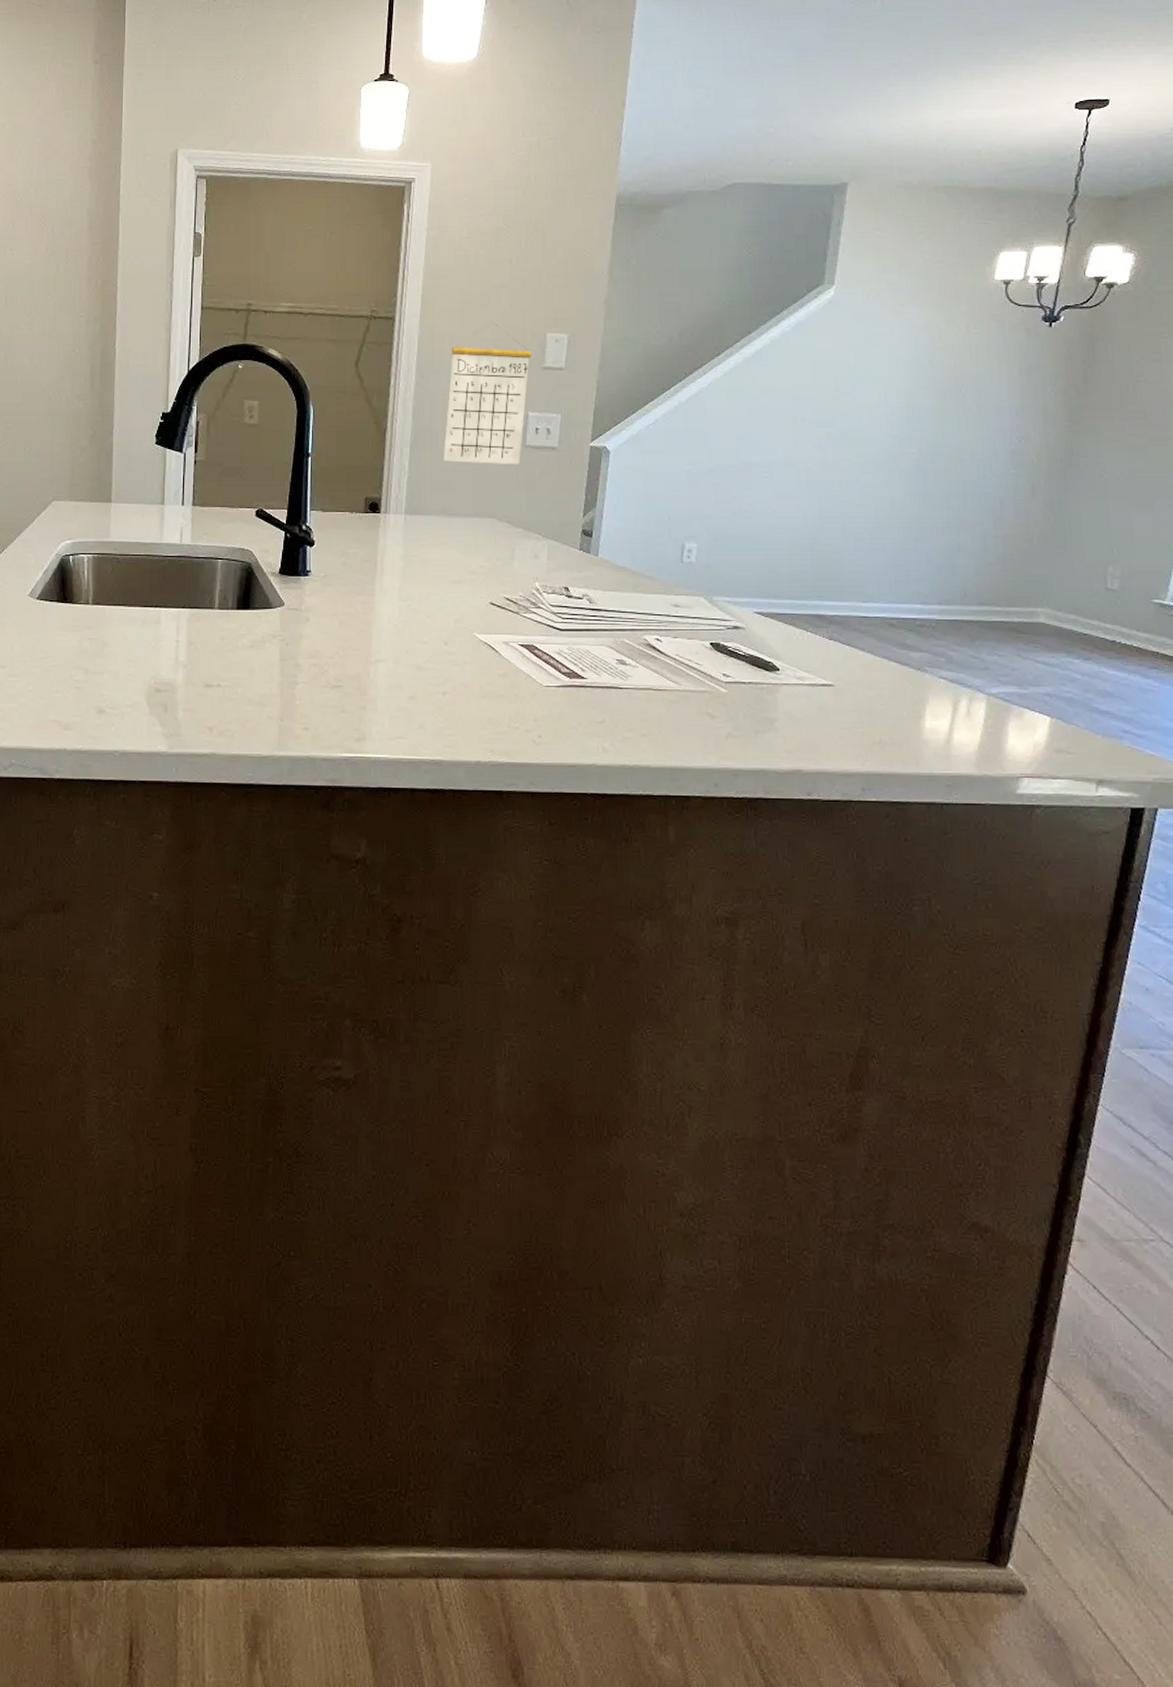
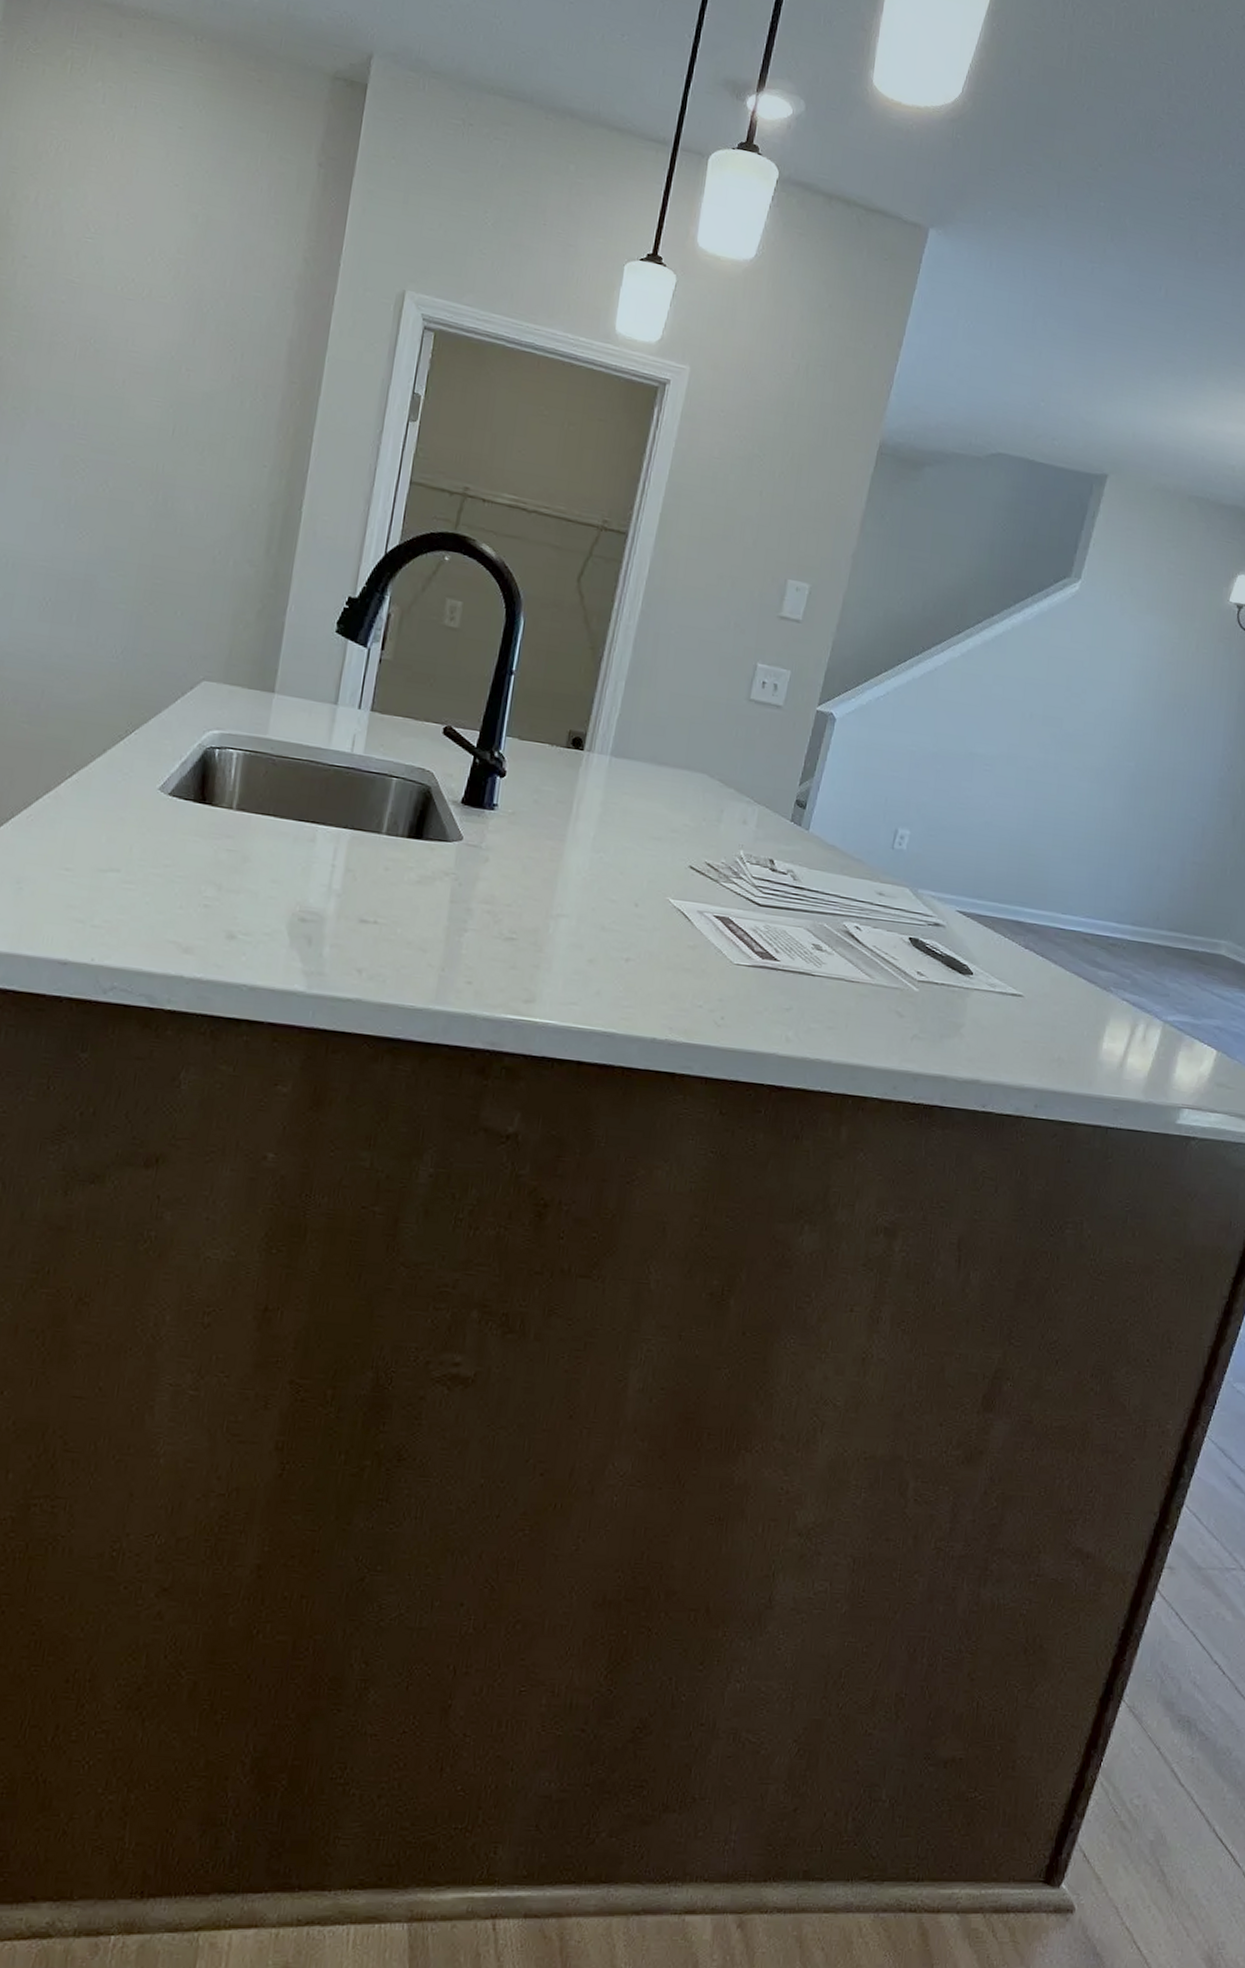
calendar: present [443,321,531,464] -> none [660,556,769,719]

